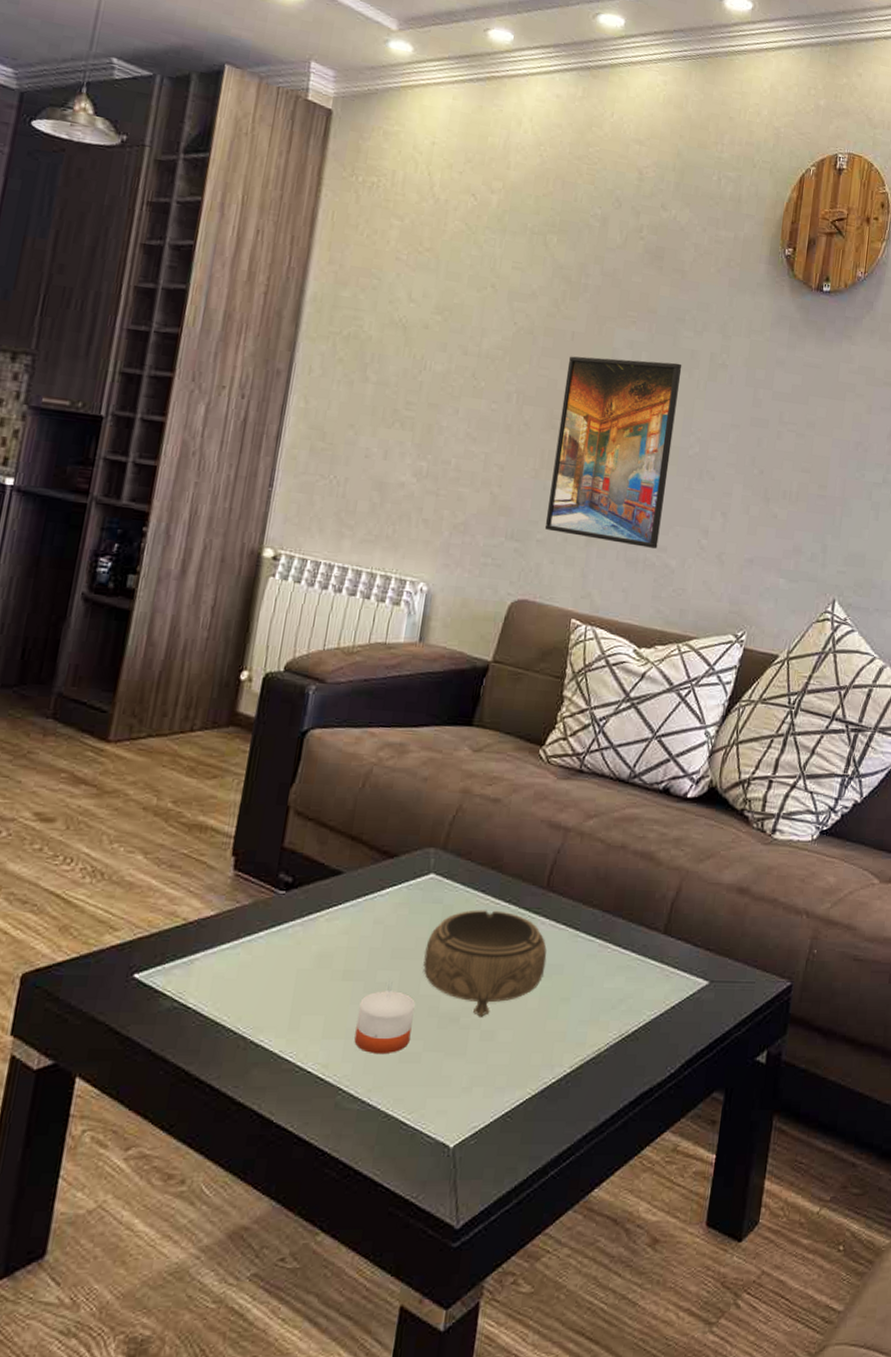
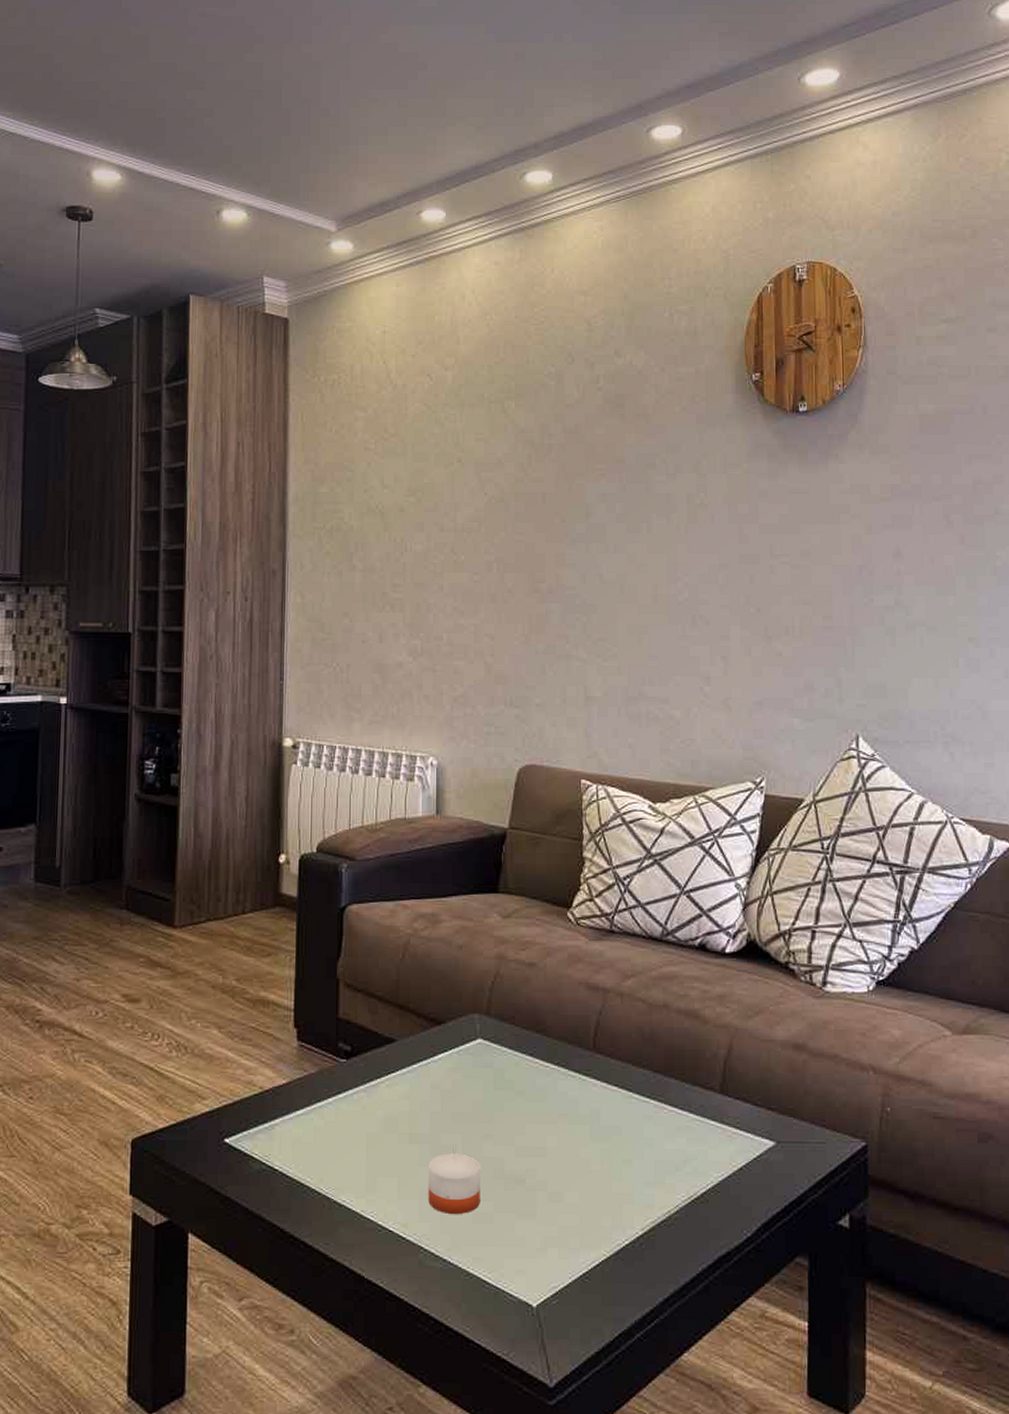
decorative bowl: present [423,910,547,1017] -> none [483,1073,603,1179]
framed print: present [544,356,682,549] -> none [542,509,659,701]

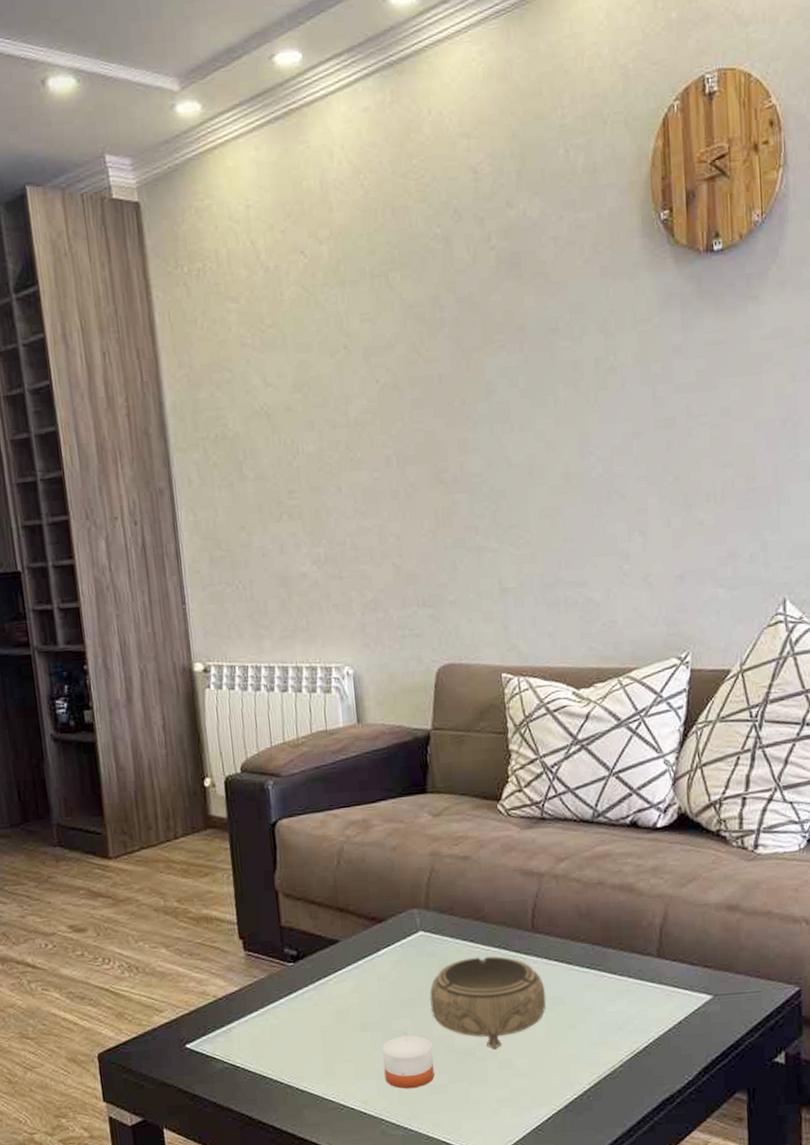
decorative bowl: none [483,1073,603,1179] -> present [430,956,546,1050]

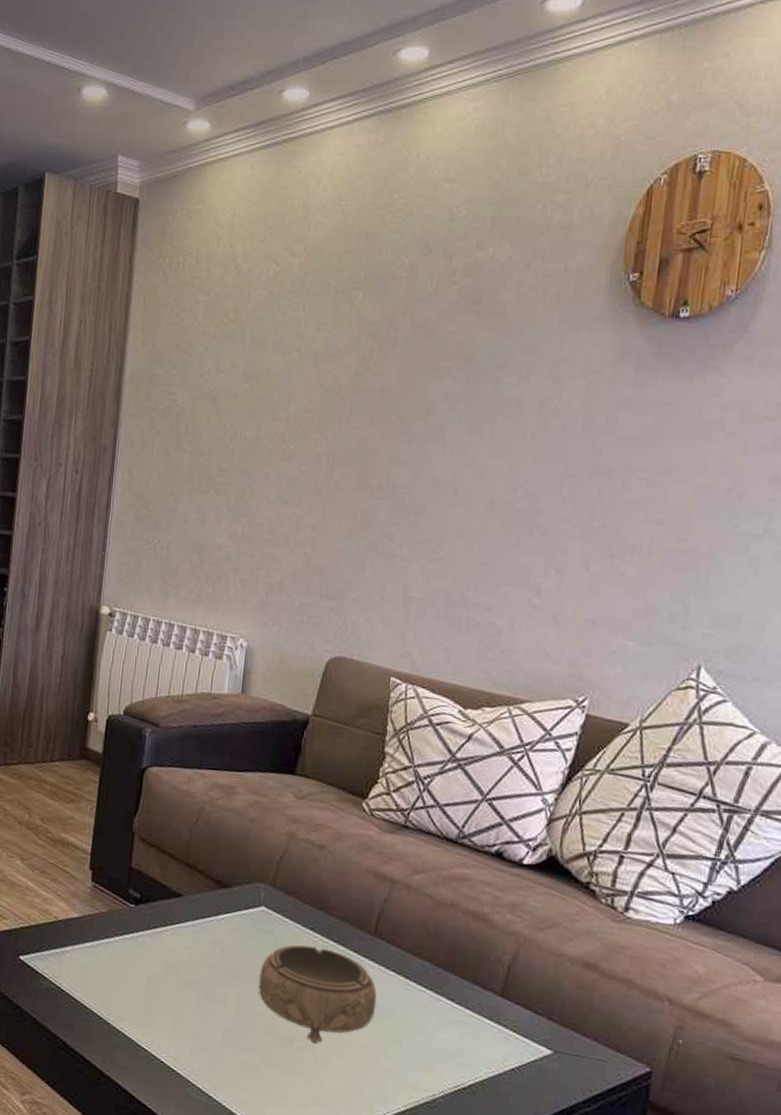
candle: present [382,1035,435,1089] -> none [200,1003,252,1060]

